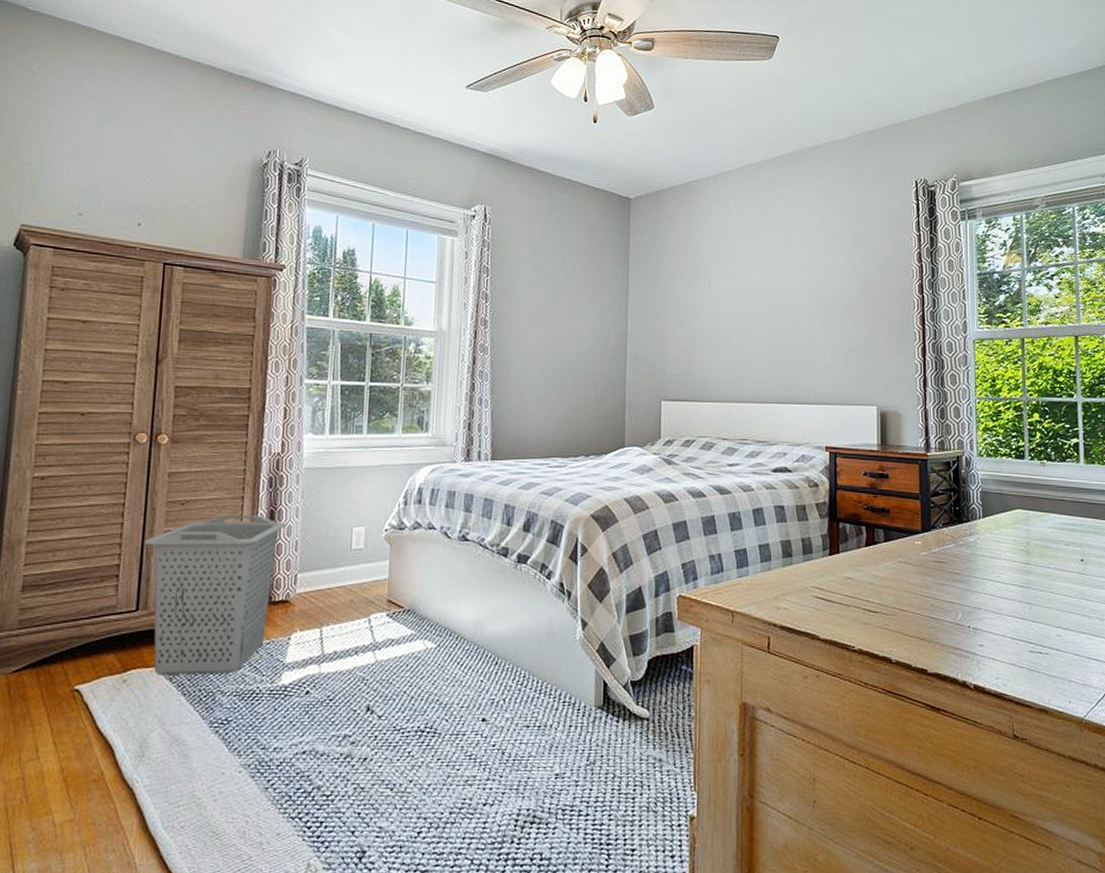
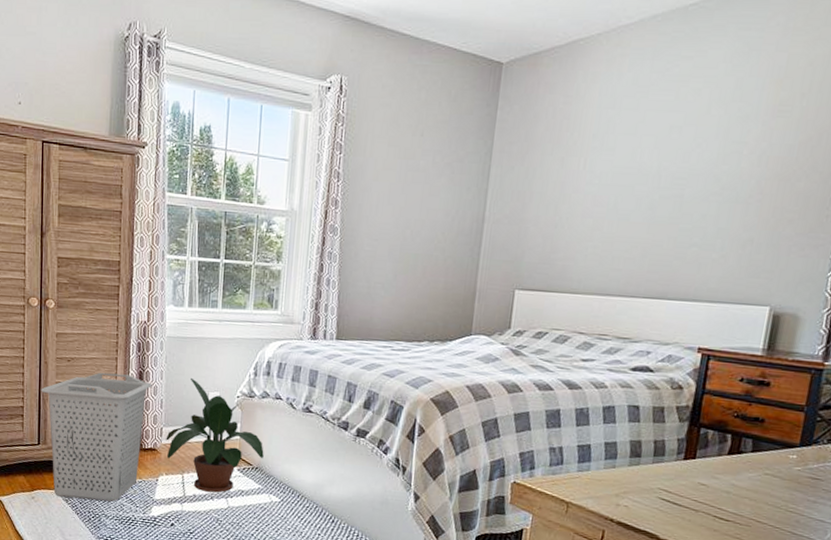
potted plant: none [301,512,417,646] -> present [166,377,264,493]

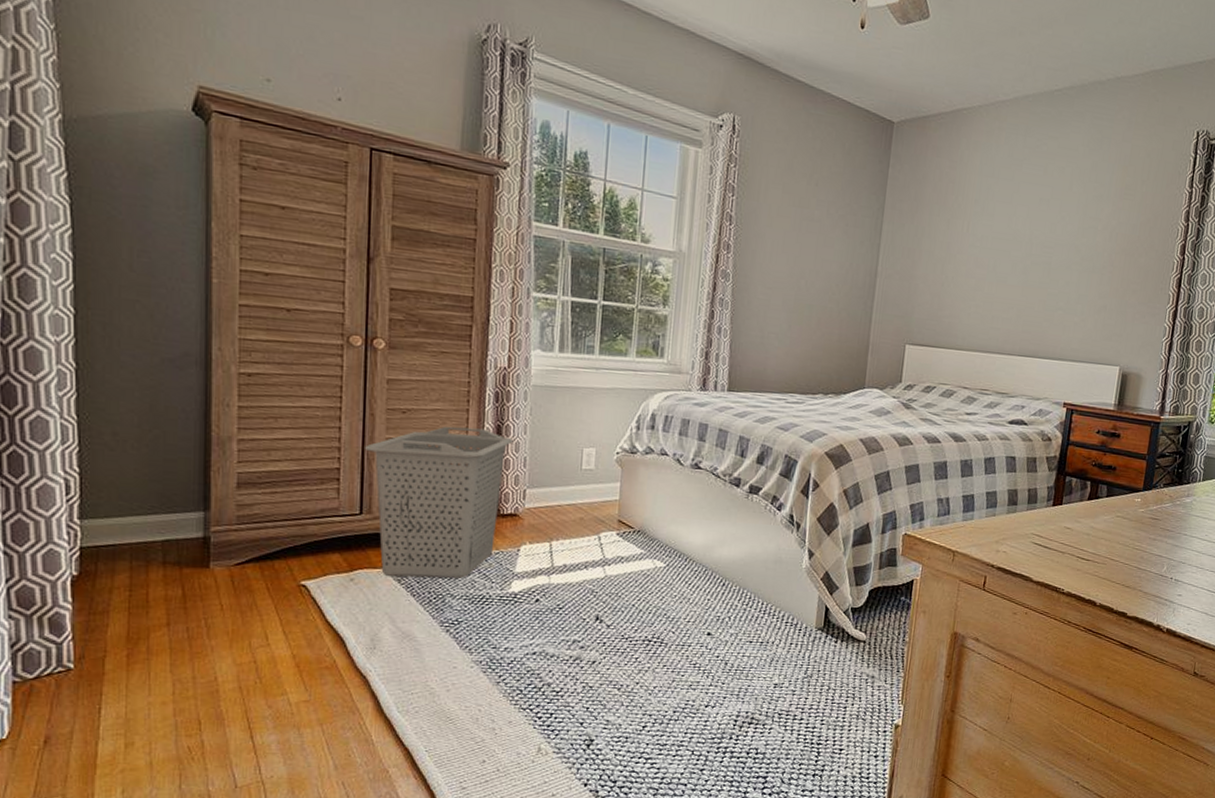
potted plant: present [166,377,264,493] -> none [530,432,647,561]

